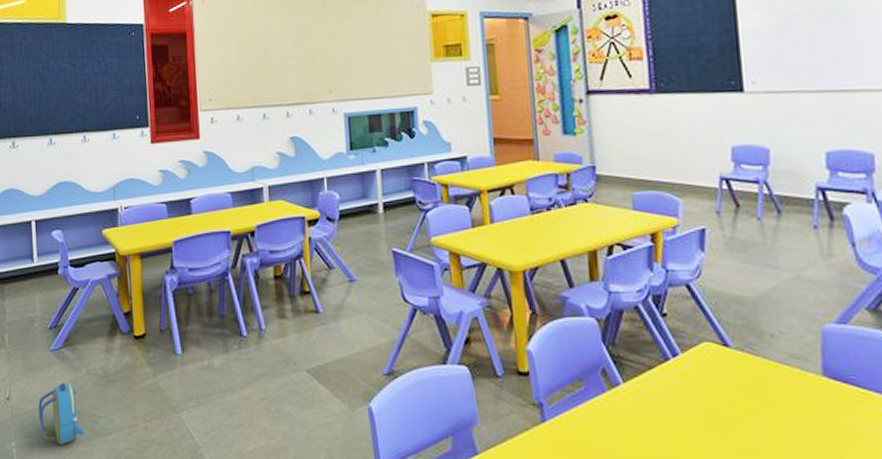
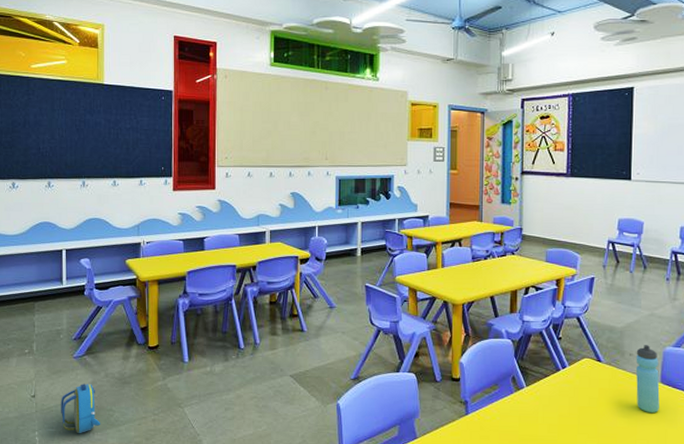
water bottle: none [780,322,826,421] -> present [636,345,660,414]

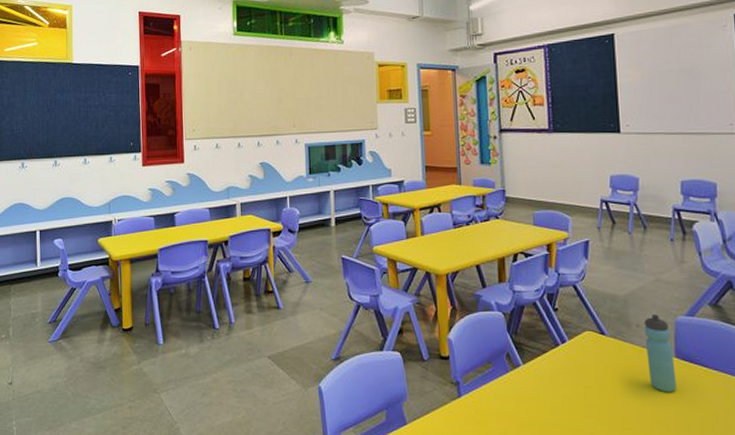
backpack: present [61,384,101,434] -> none [37,369,78,423]

